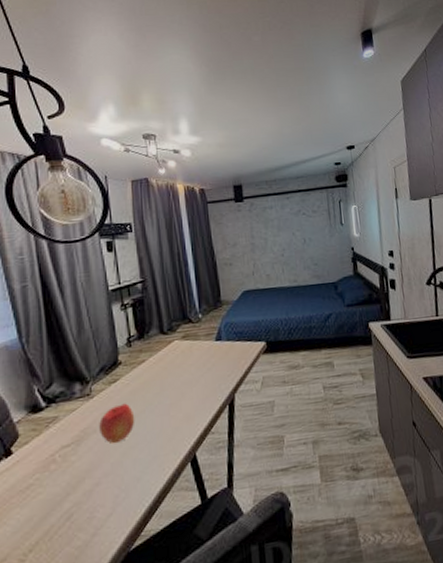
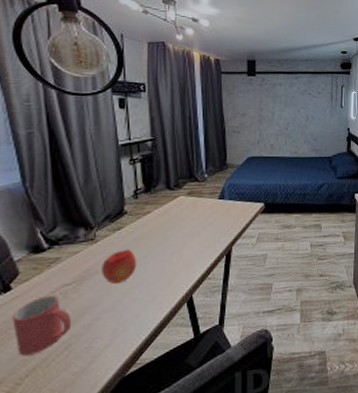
mug: none [14,458,73,528] -> present [12,295,72,356]

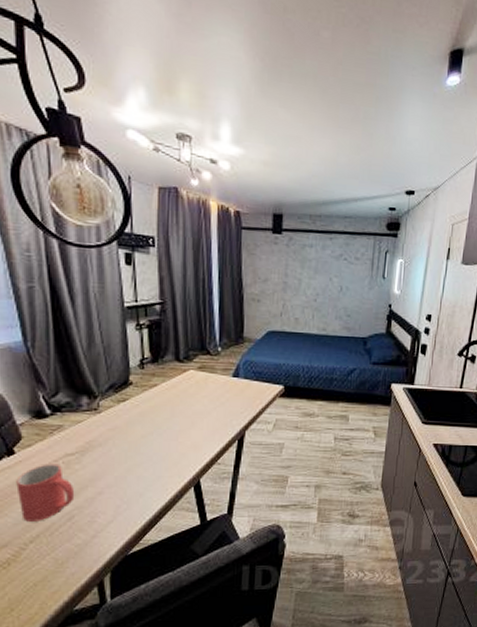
apple: present [102,249,137,285] -> none [105,423,142,460]

